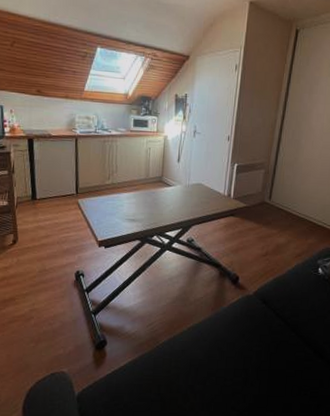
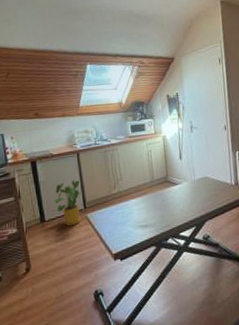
house plant: none [47,164,76,208] -> present [54,180,82,226]

